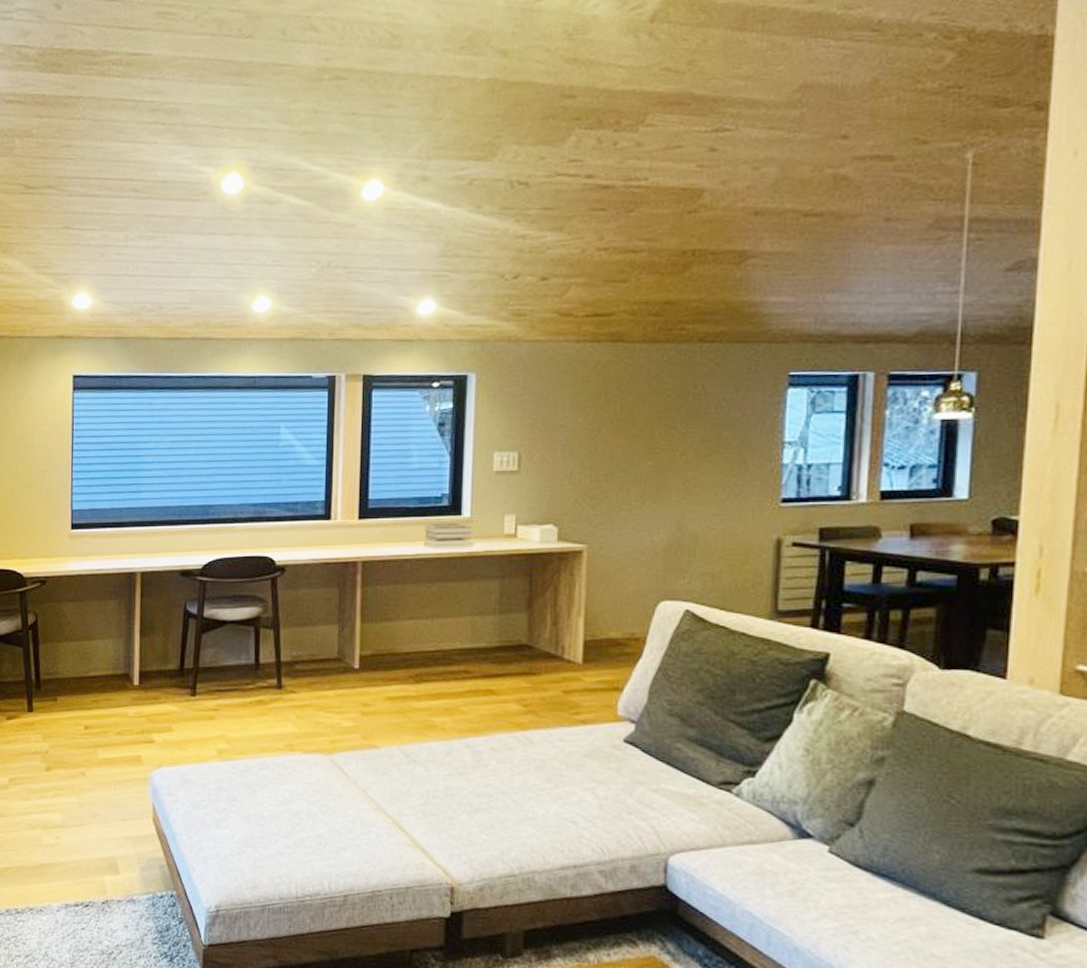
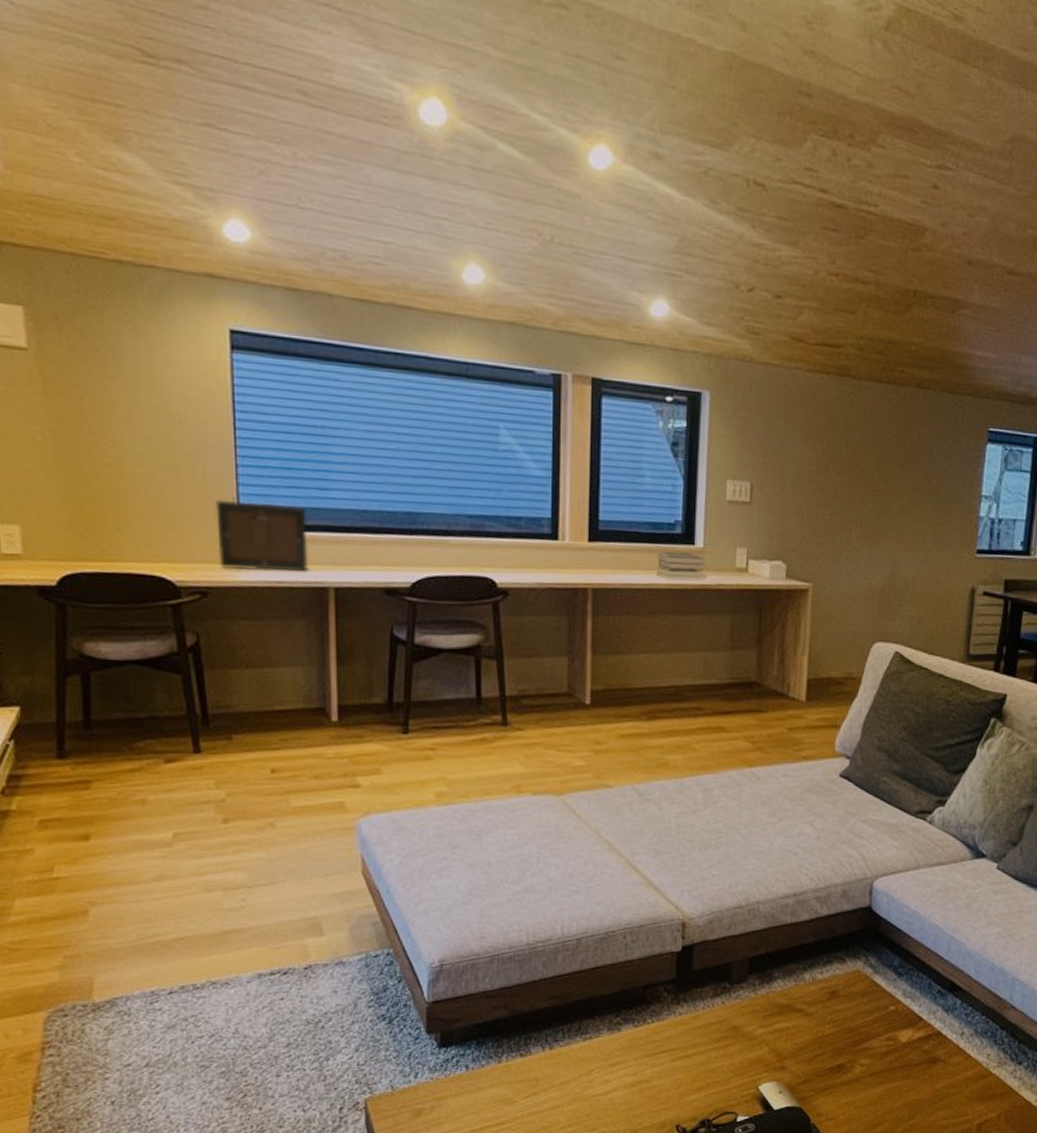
picture frame: none [55,507,122,561] -> present [216,499,308,573]

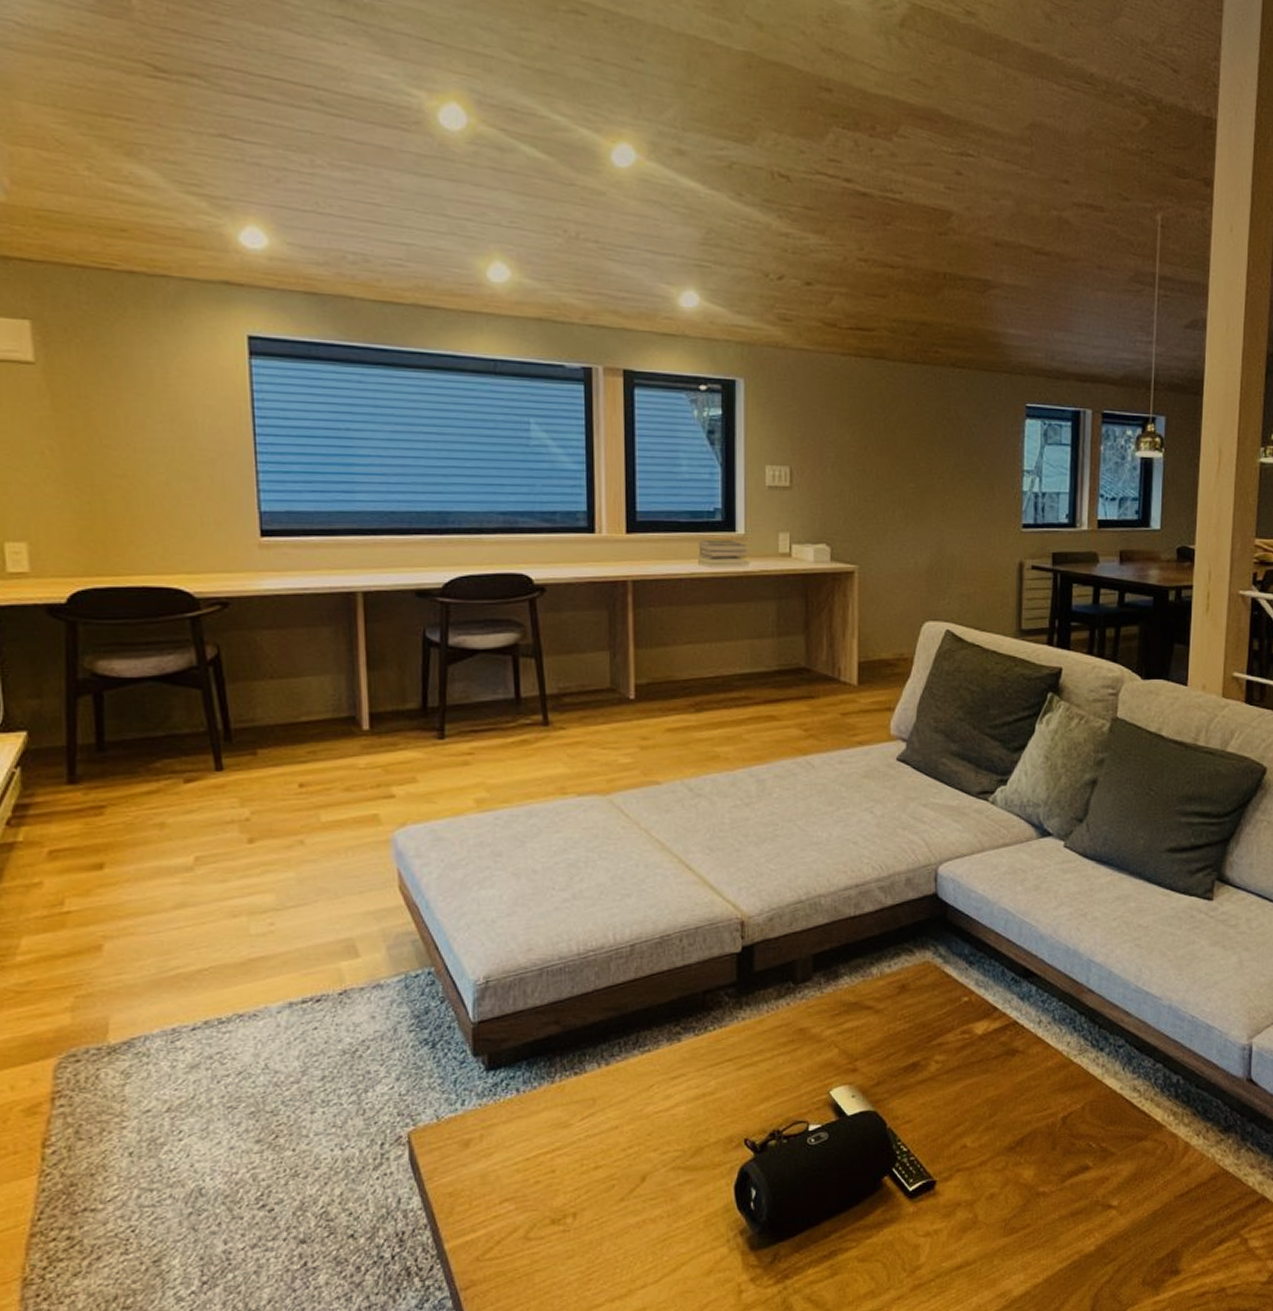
picture frame: present [216,499,308,573] -> none [236,507,334,578]

